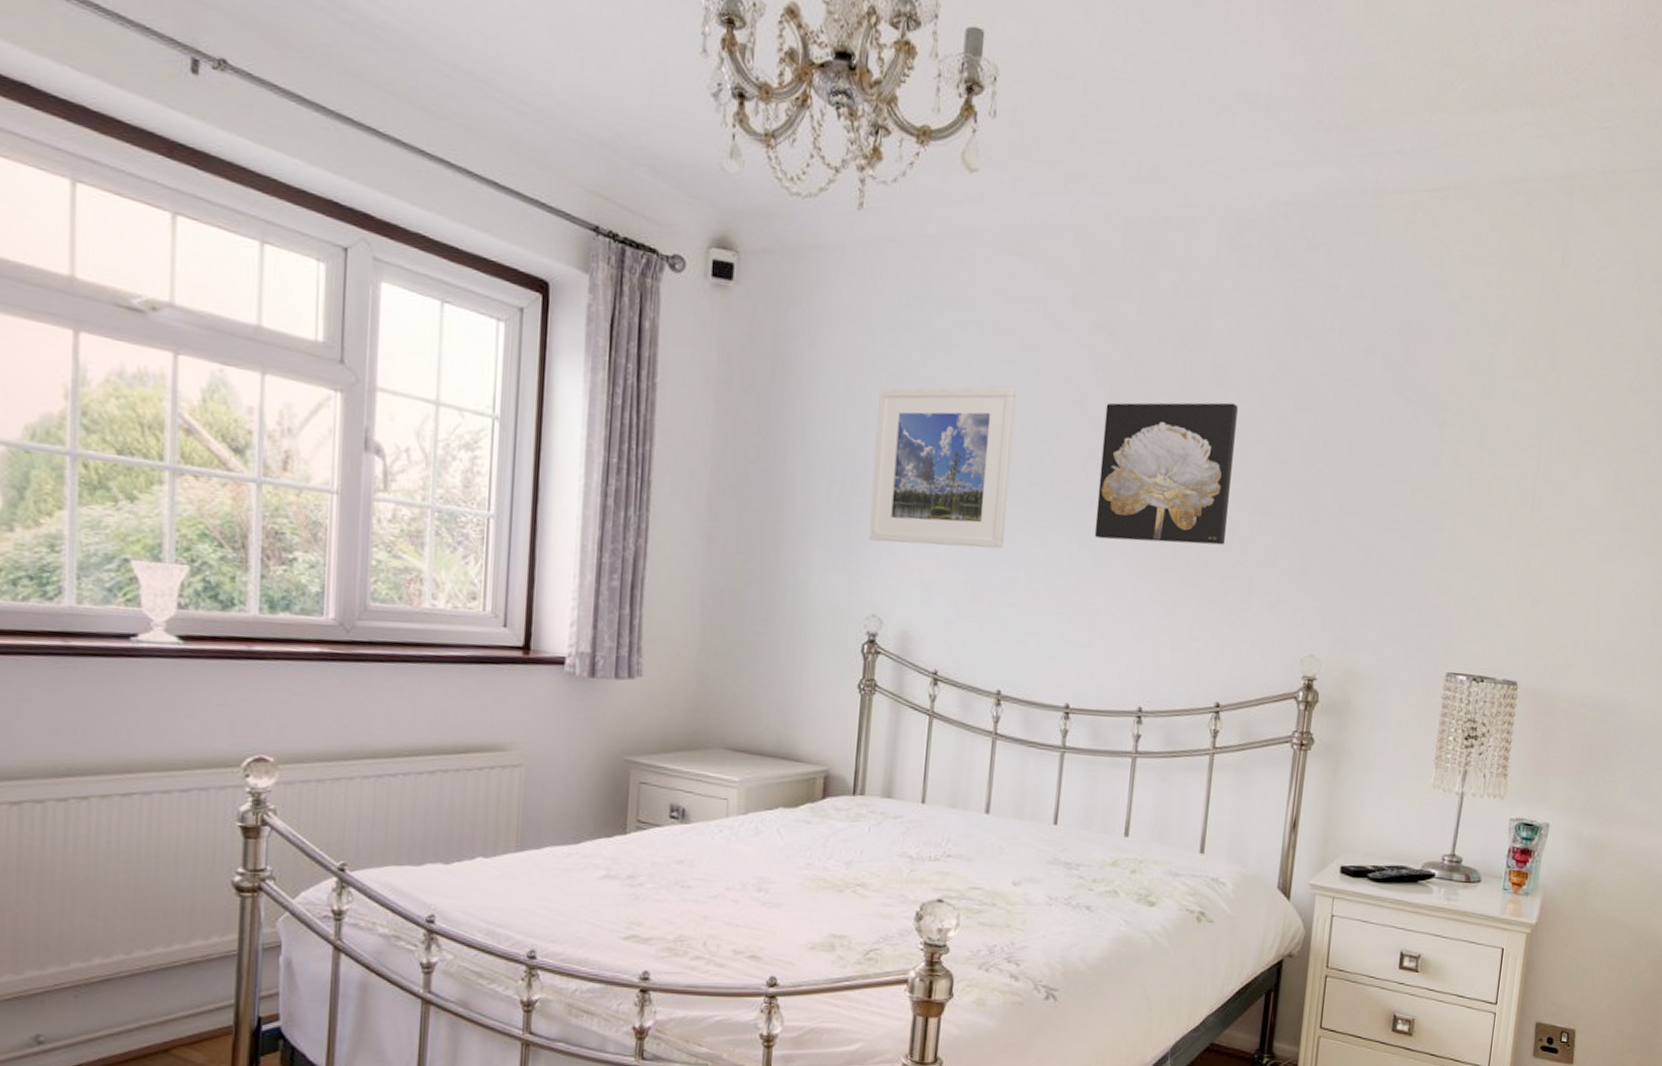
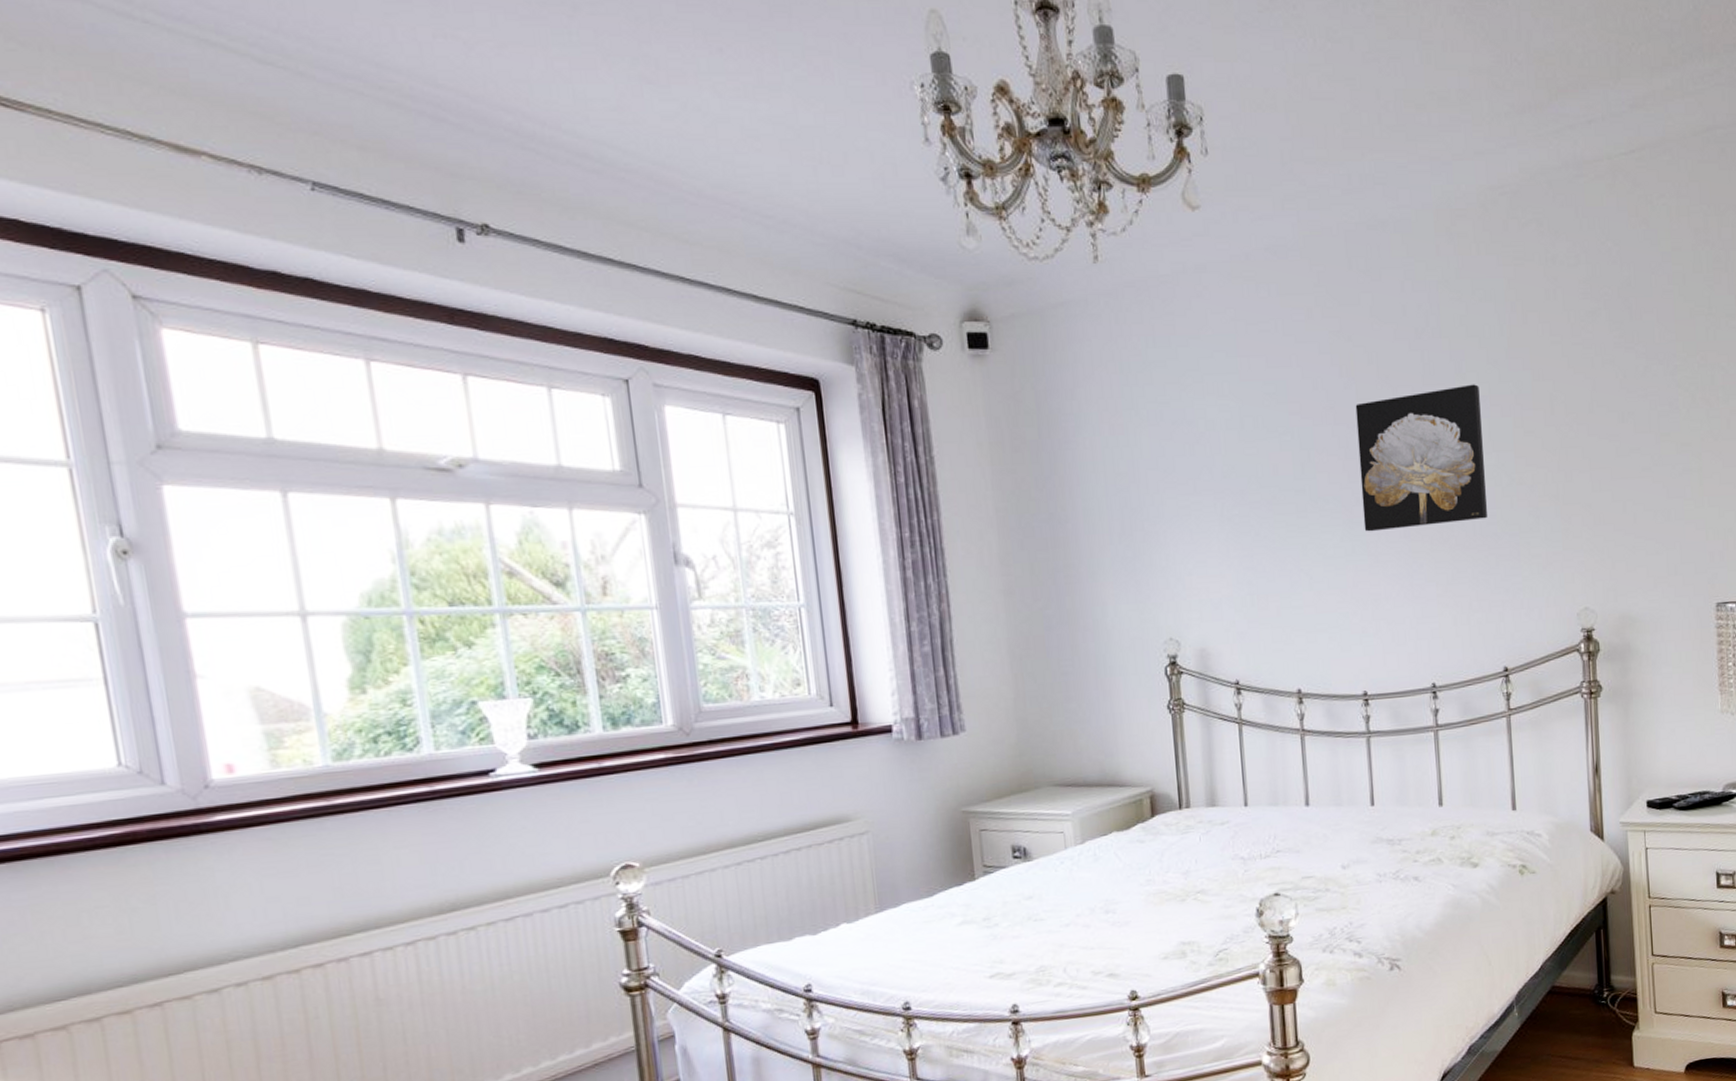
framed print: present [868,387,1017,549] -> none [1142,405,1281,570]

